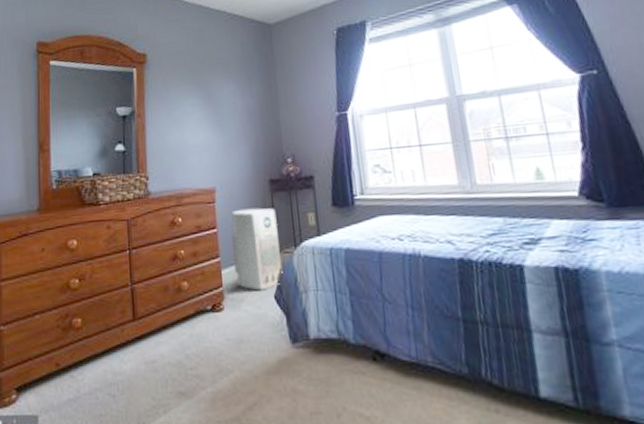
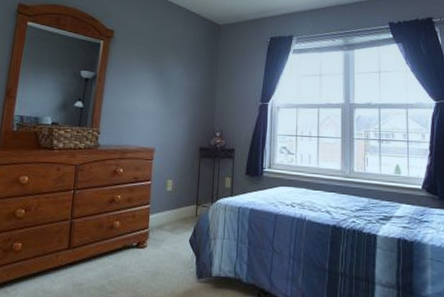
air purifier: present [230,208,283,291] -> none [161,168,201,235]

